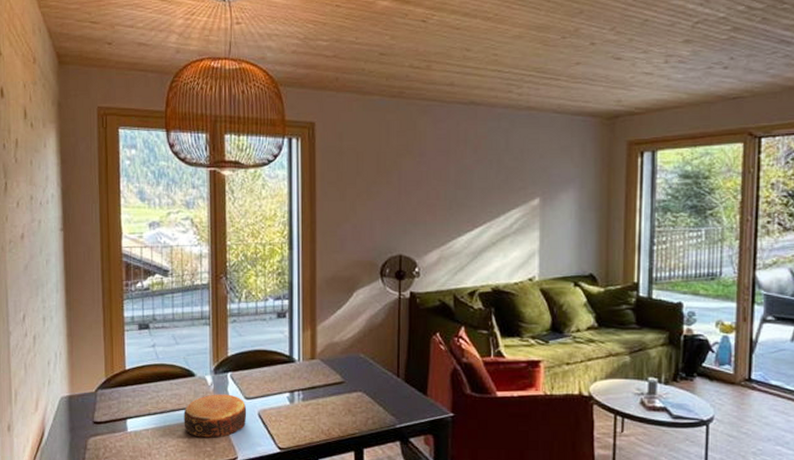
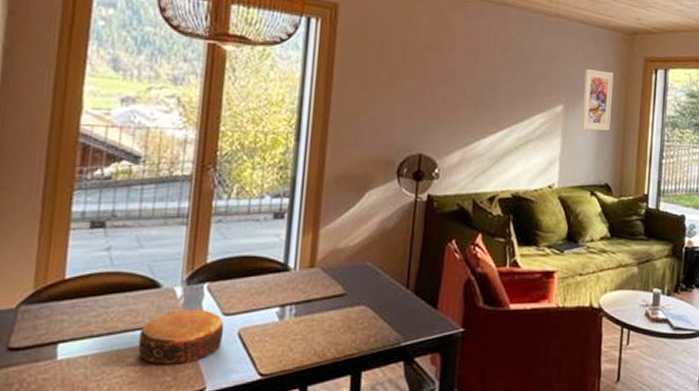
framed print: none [560,159,593,221] -> present [581,69,614,131]

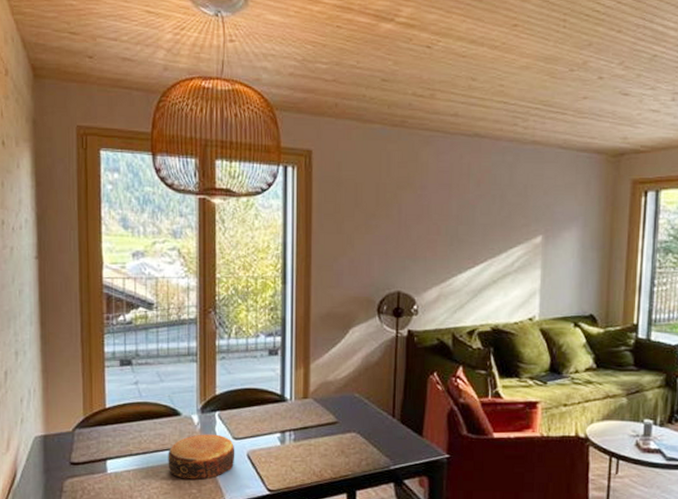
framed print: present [581,69,614,131] -> none [562,197,597,260]

